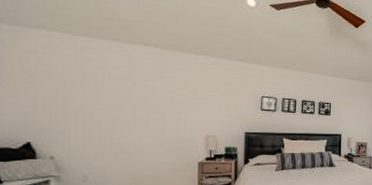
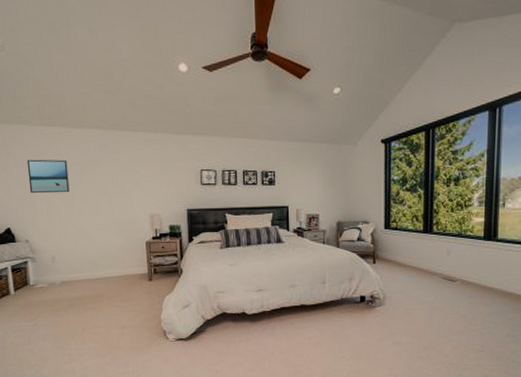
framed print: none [63,70,115,109] -> present [27,159,70,193]

